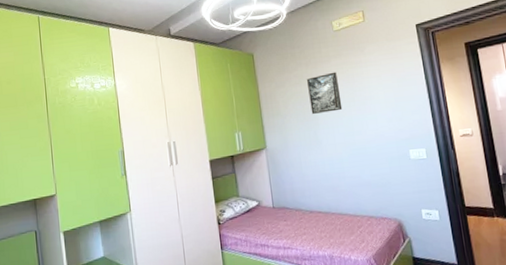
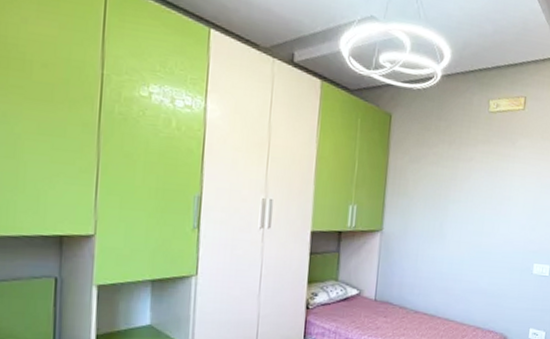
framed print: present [307,72,343,114] -> none [442,159,481,205]

